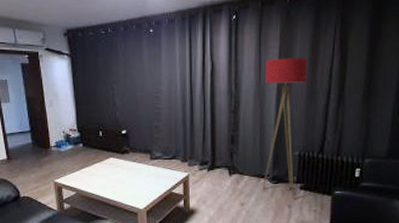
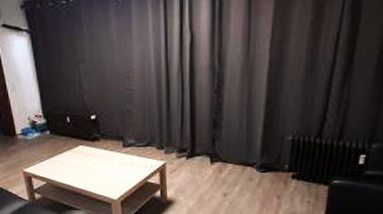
floor lamp: present [262,58,308,199] -> none [248,23,309,189]

